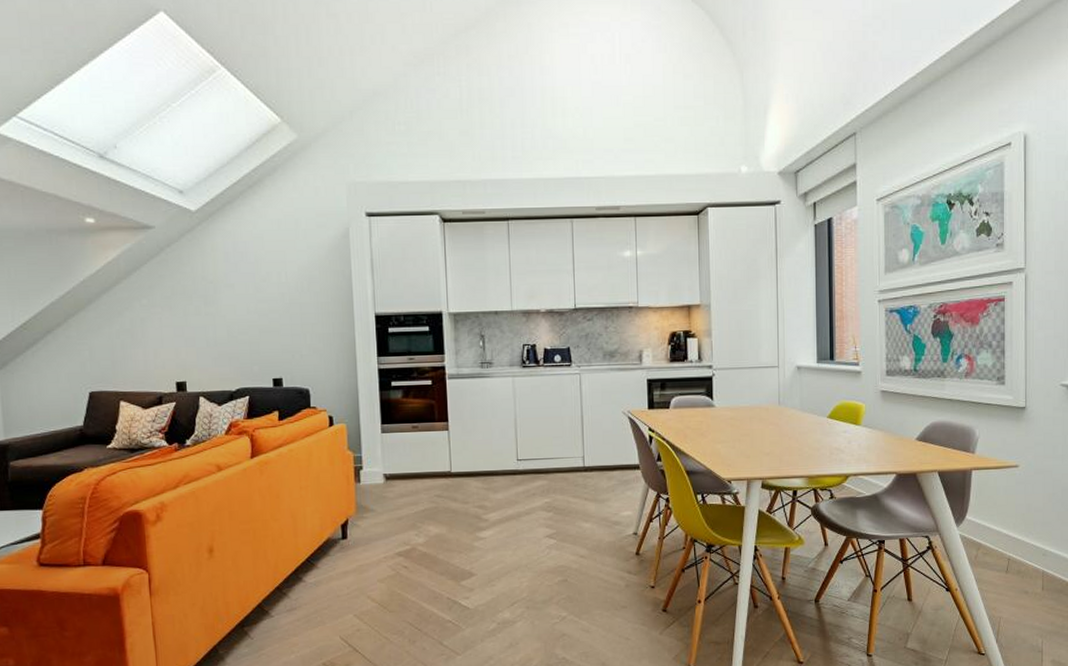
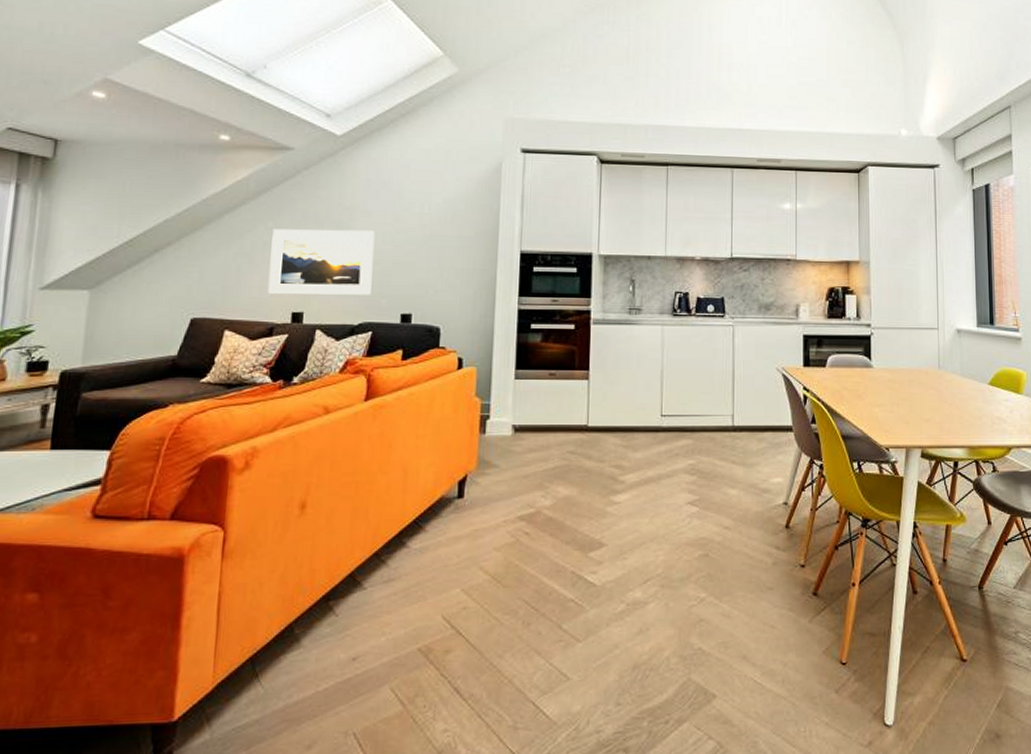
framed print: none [147,301,244,367] -> present [267,229,375,295]

